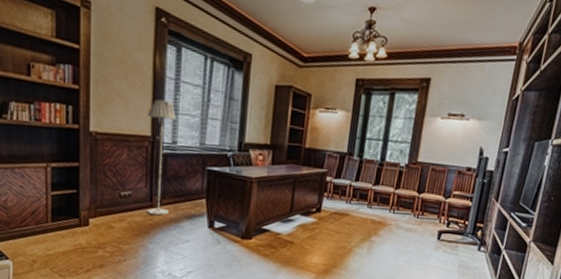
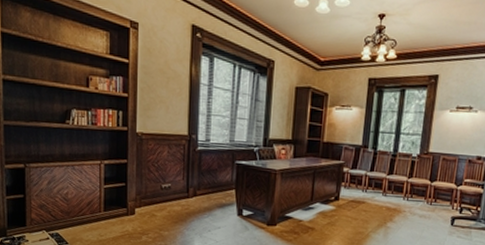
floor lamp: present [147,99,176,216] -> none [184,103,209,205]

